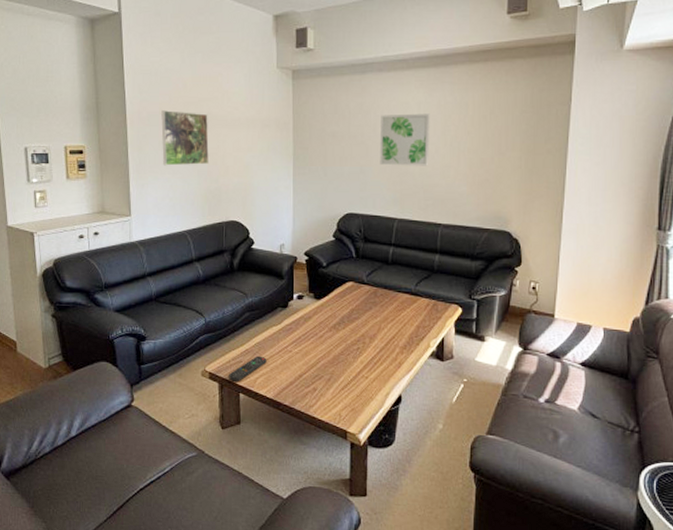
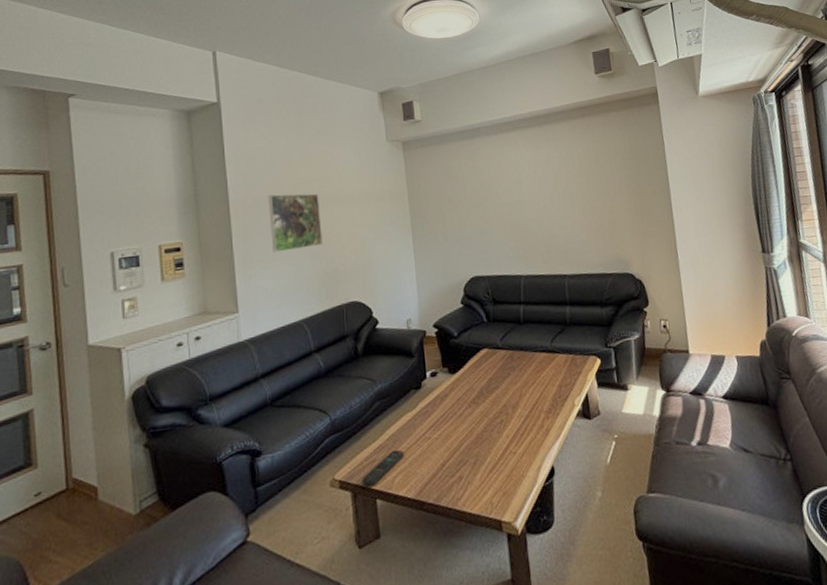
wall art: present [380,113,430,166] -> none [494,169,546,224]

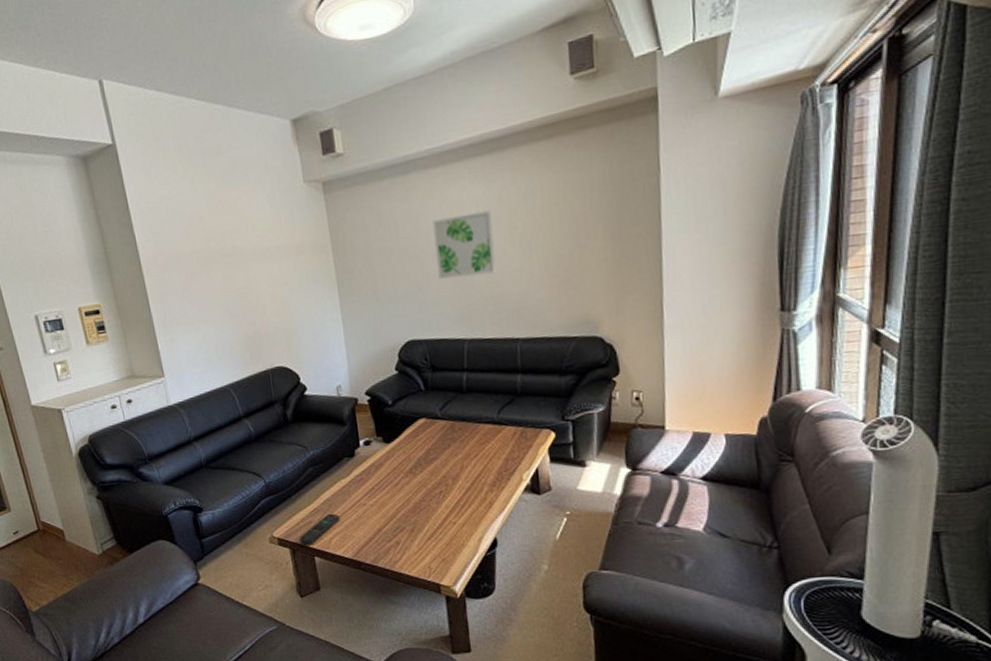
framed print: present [268,193,323,253] -> none [179,248,242,315]
wall art: none [494,169,546,224] -> present [433,210,497,279]

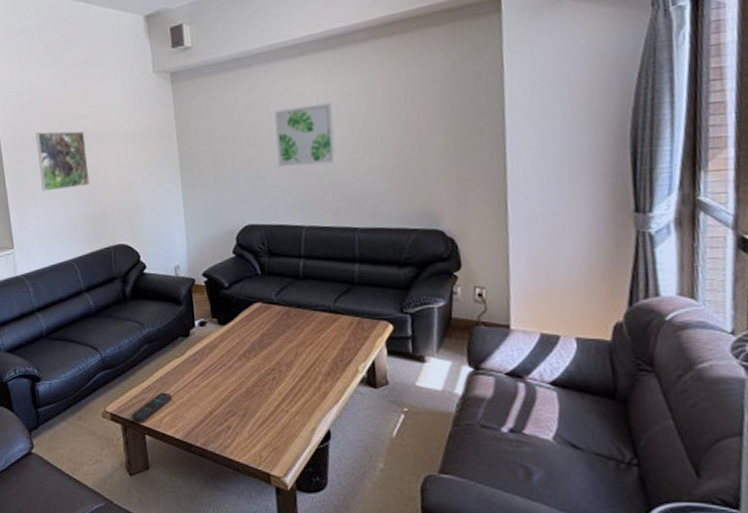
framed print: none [179,248,242,315] -> present [36,131,90,192]

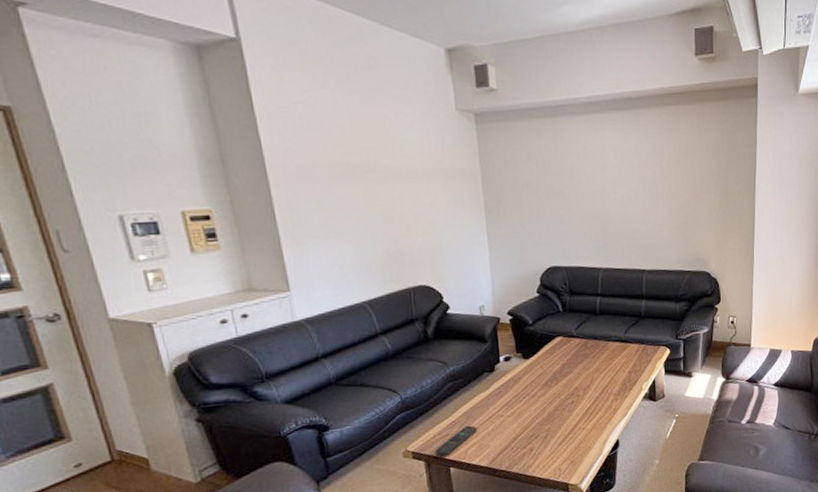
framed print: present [36,131,90,192] -> none [314,162,384,229]
wall art: present [274,103,336,167] -> none [577,159,630,215]

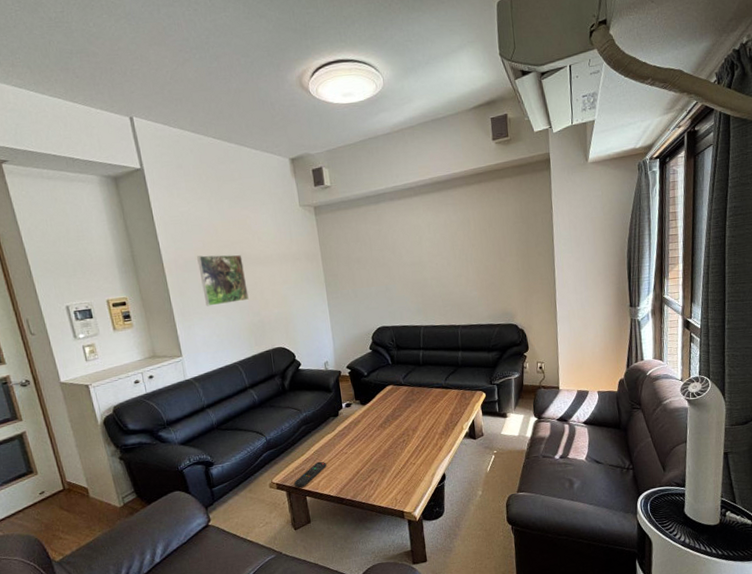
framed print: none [314,162,384,229] -> present [197,254,249,307]

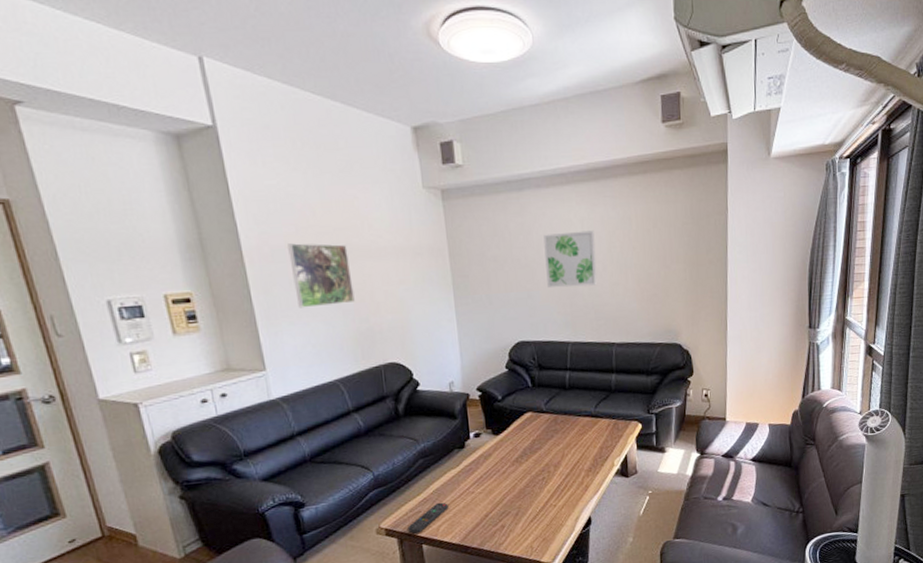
wall art: none [397,232,444,282] -> present [543,230,598,288]

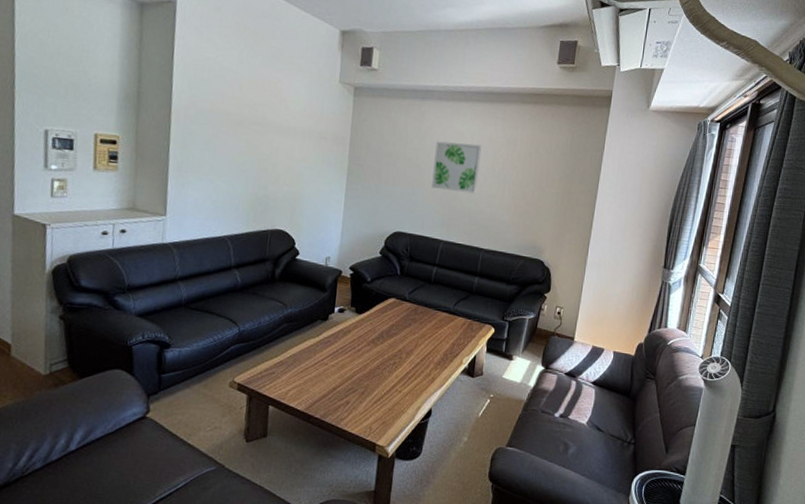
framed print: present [288,243,355,309] -> none [208,109,263,170]
remote control: present [408,502,449,534] -> none [259,367,301,393]

